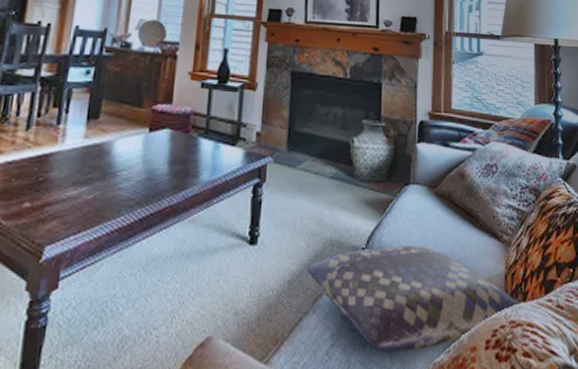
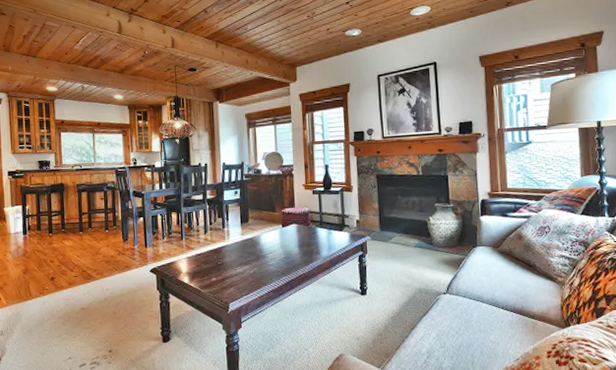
cushion: present [307,246,520,352] -> none [404,289,575,361]

